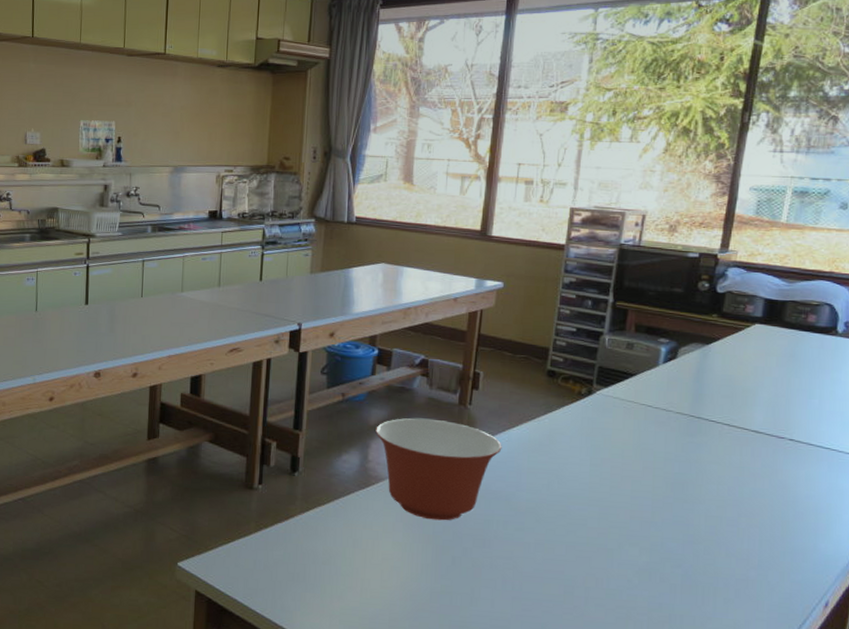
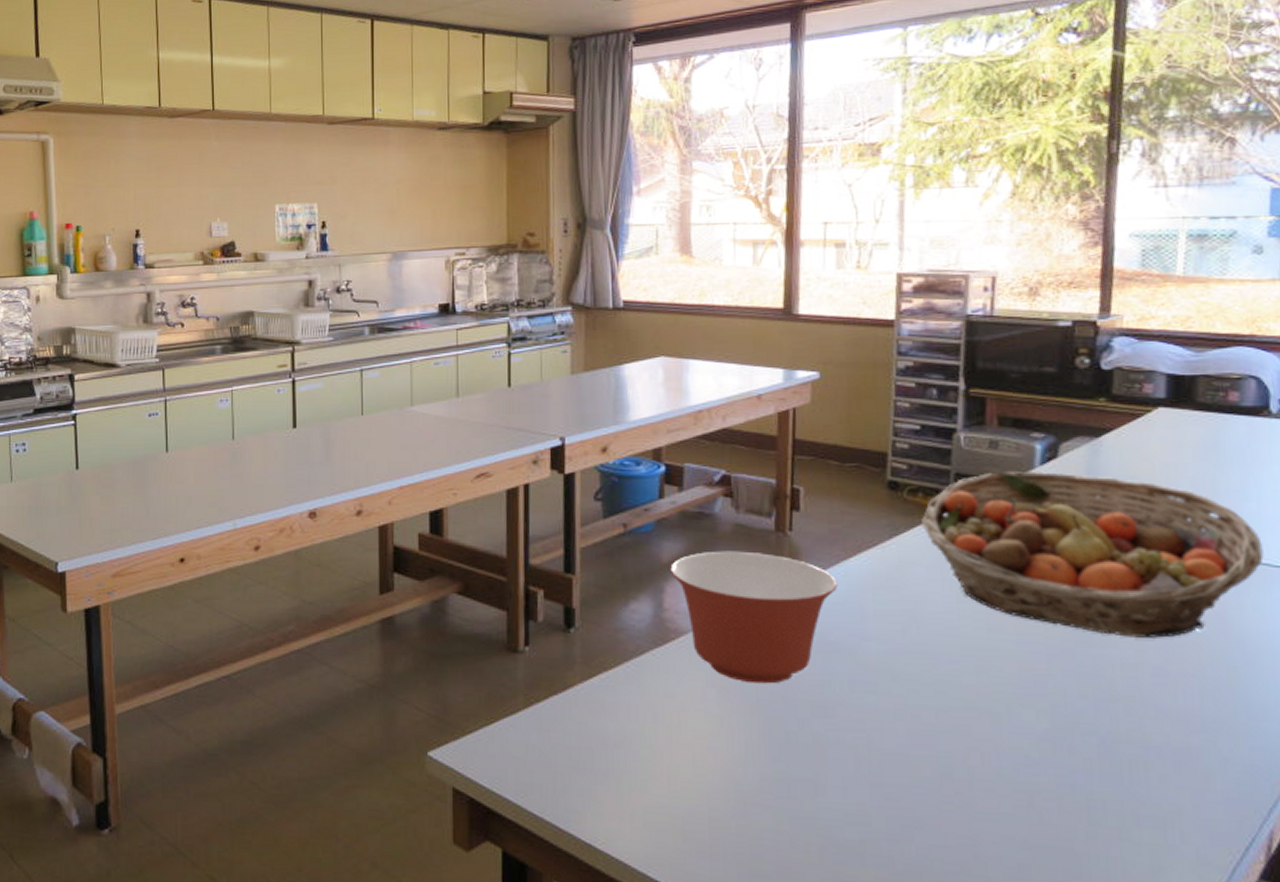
fruit basket: none [570,366,819,498] -> present [921,470,1264,638]

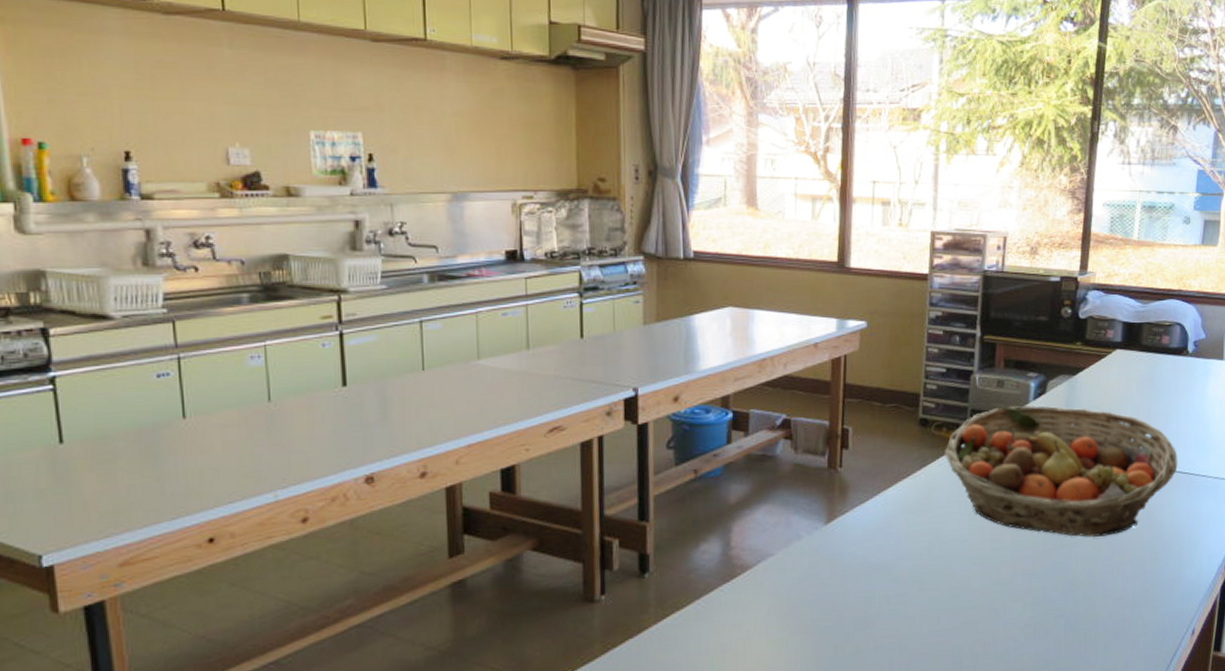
mixing bowl: present [670,551,838,684] -> none [737,488,878,607]

